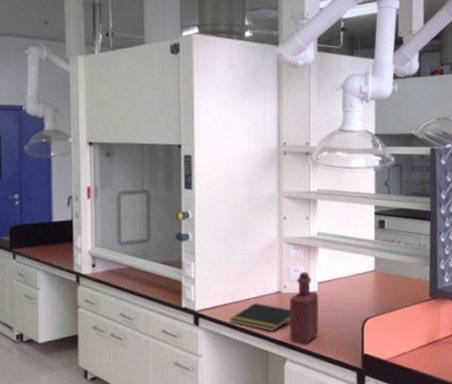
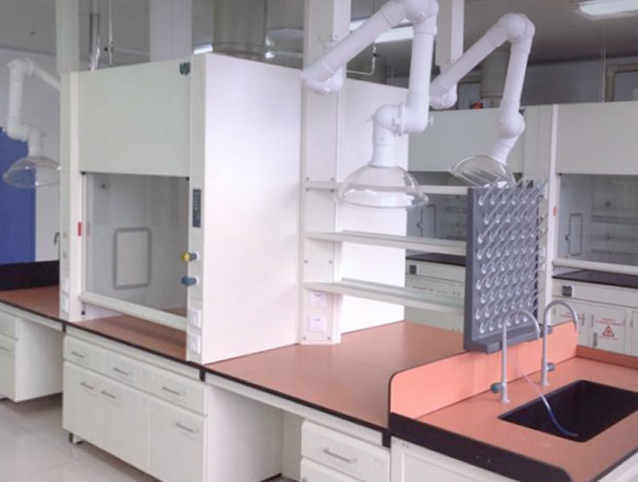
notepad: present [230,303,291,332] -> none [241,356,311,389]
bottle: present [289,272,319,344] -> none [308,321,342,402]

